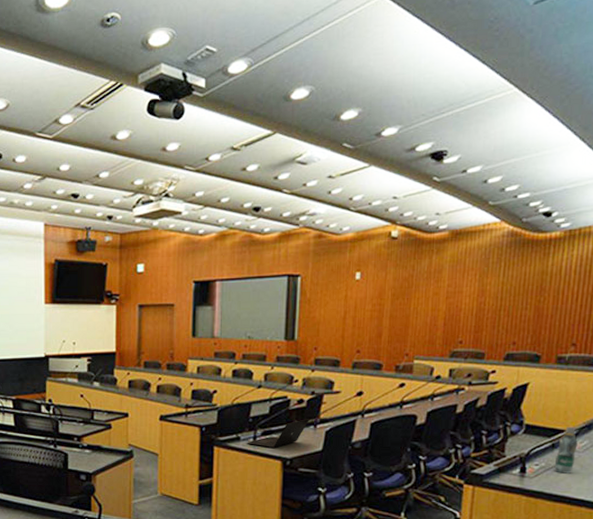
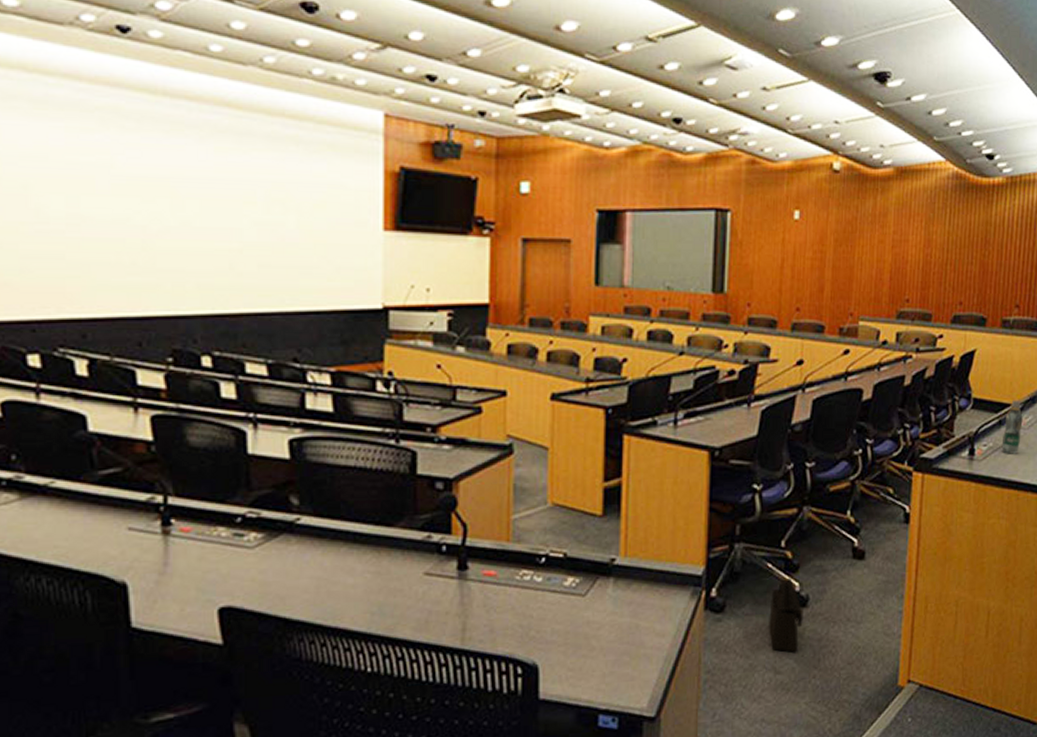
laptop: present [247,418,311,449] -> none [666,394,743,436]

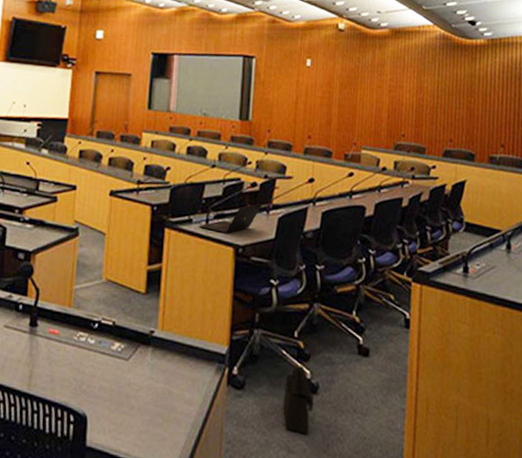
laptop: none [666,394,743,436] -> present [199,202,263,234]
bottle: present [1001,400,1023,454] -> none [494,226,513,275]

